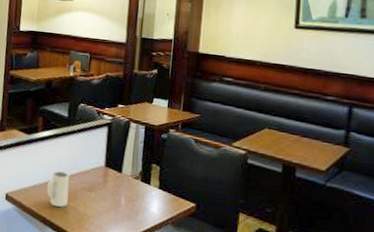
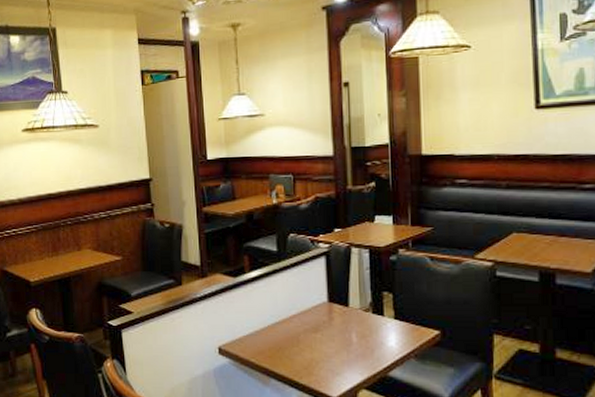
mug: present [46,171,70,207] -> none [264,314,290,354]

